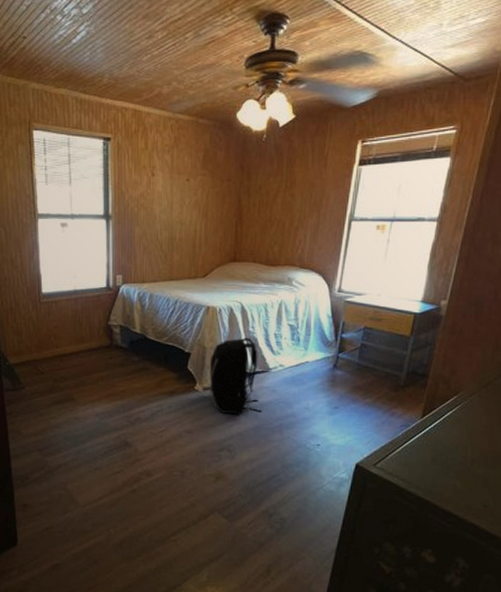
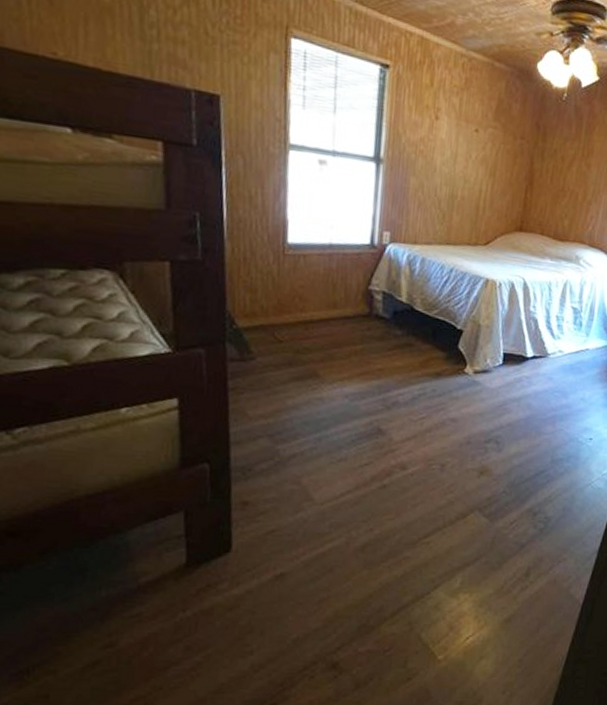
backpack: present [209,337,262,415] -> none [481,317,537,404]

